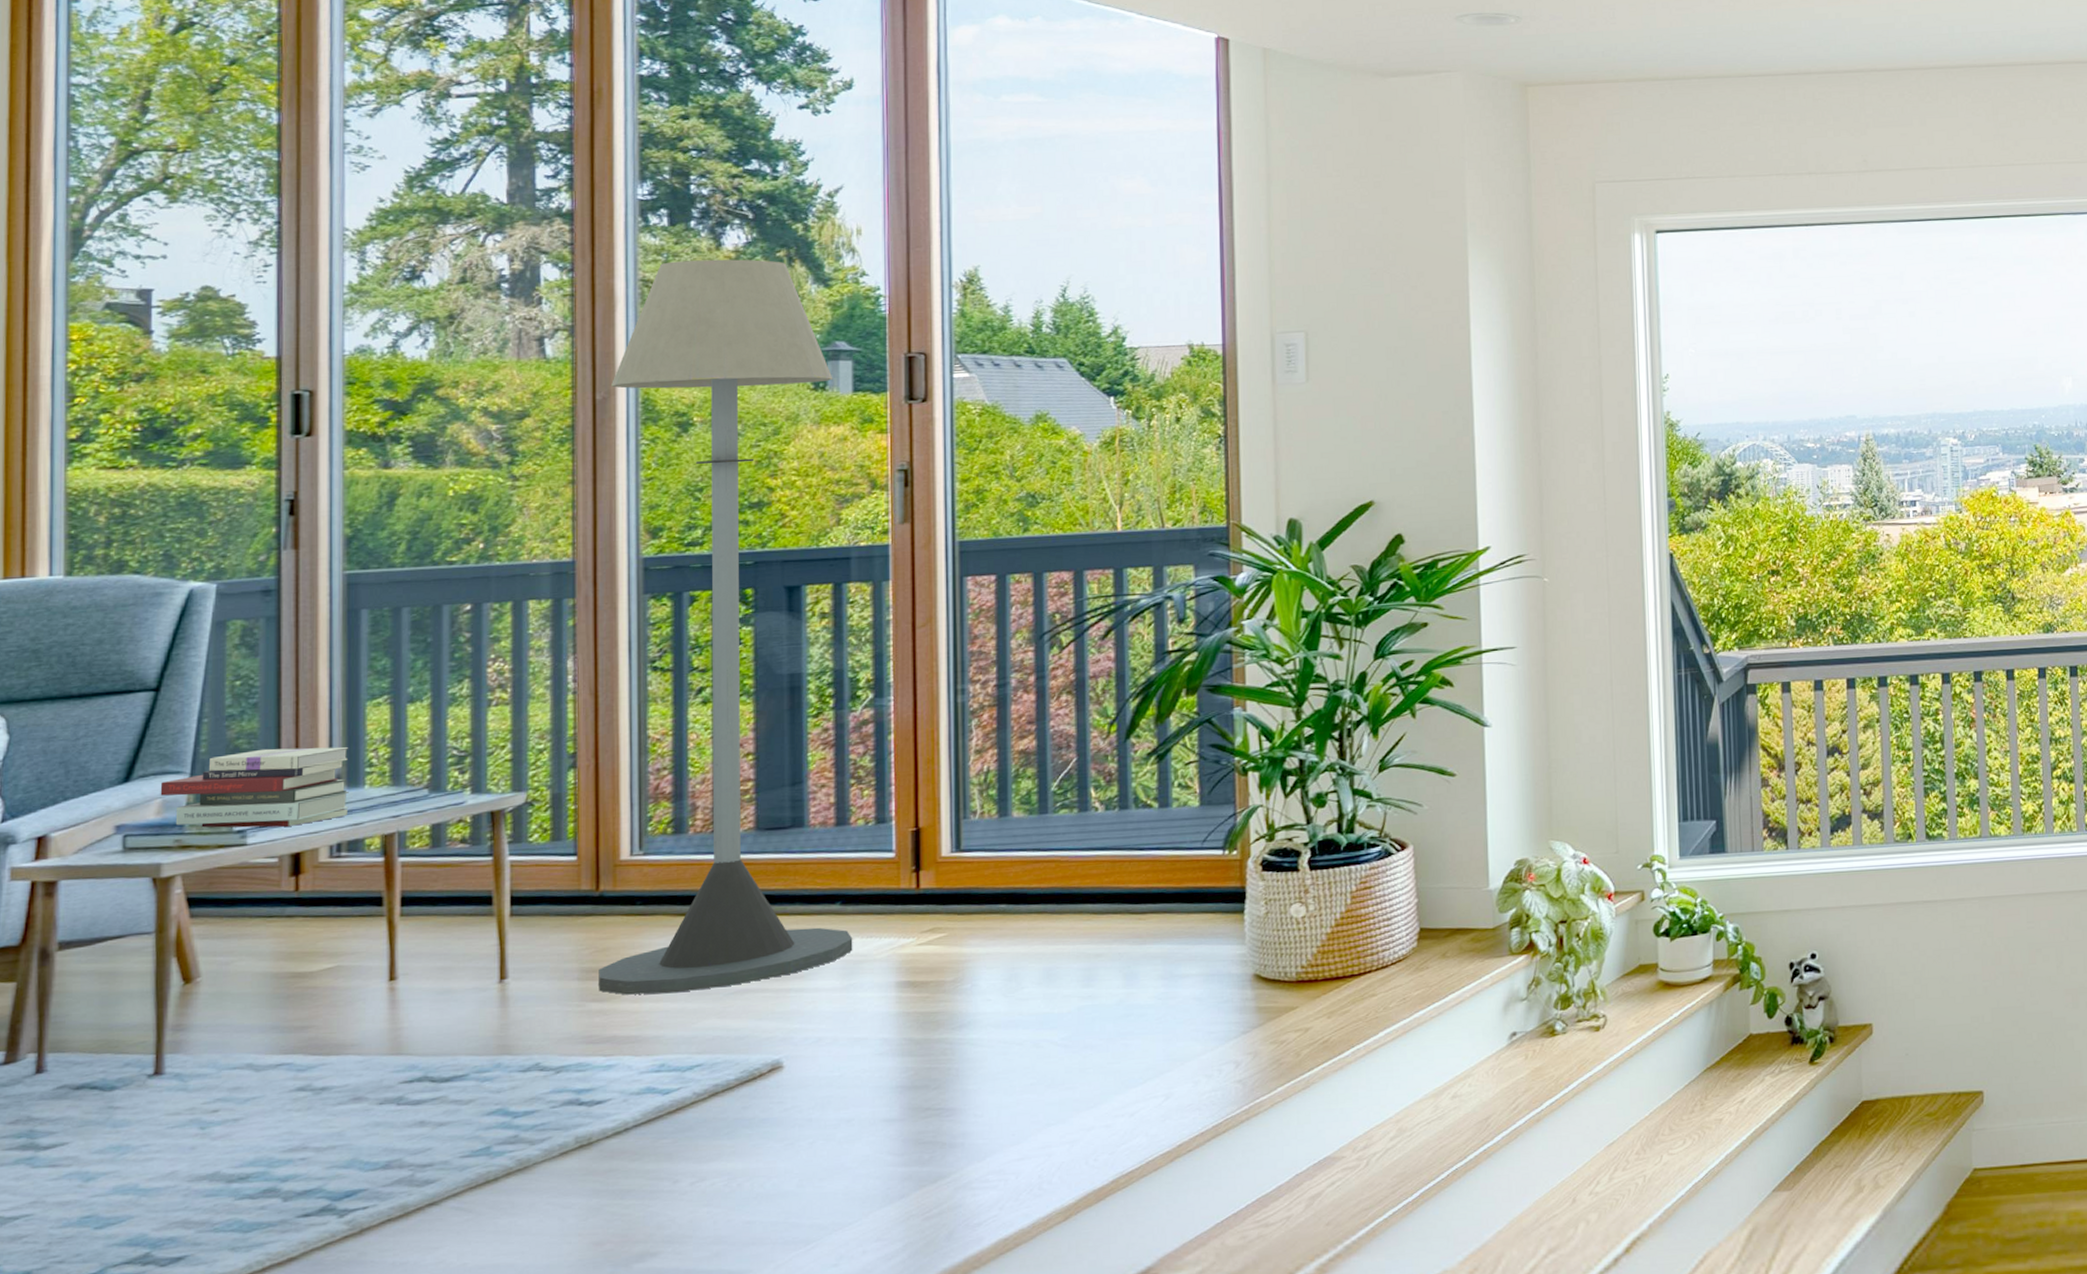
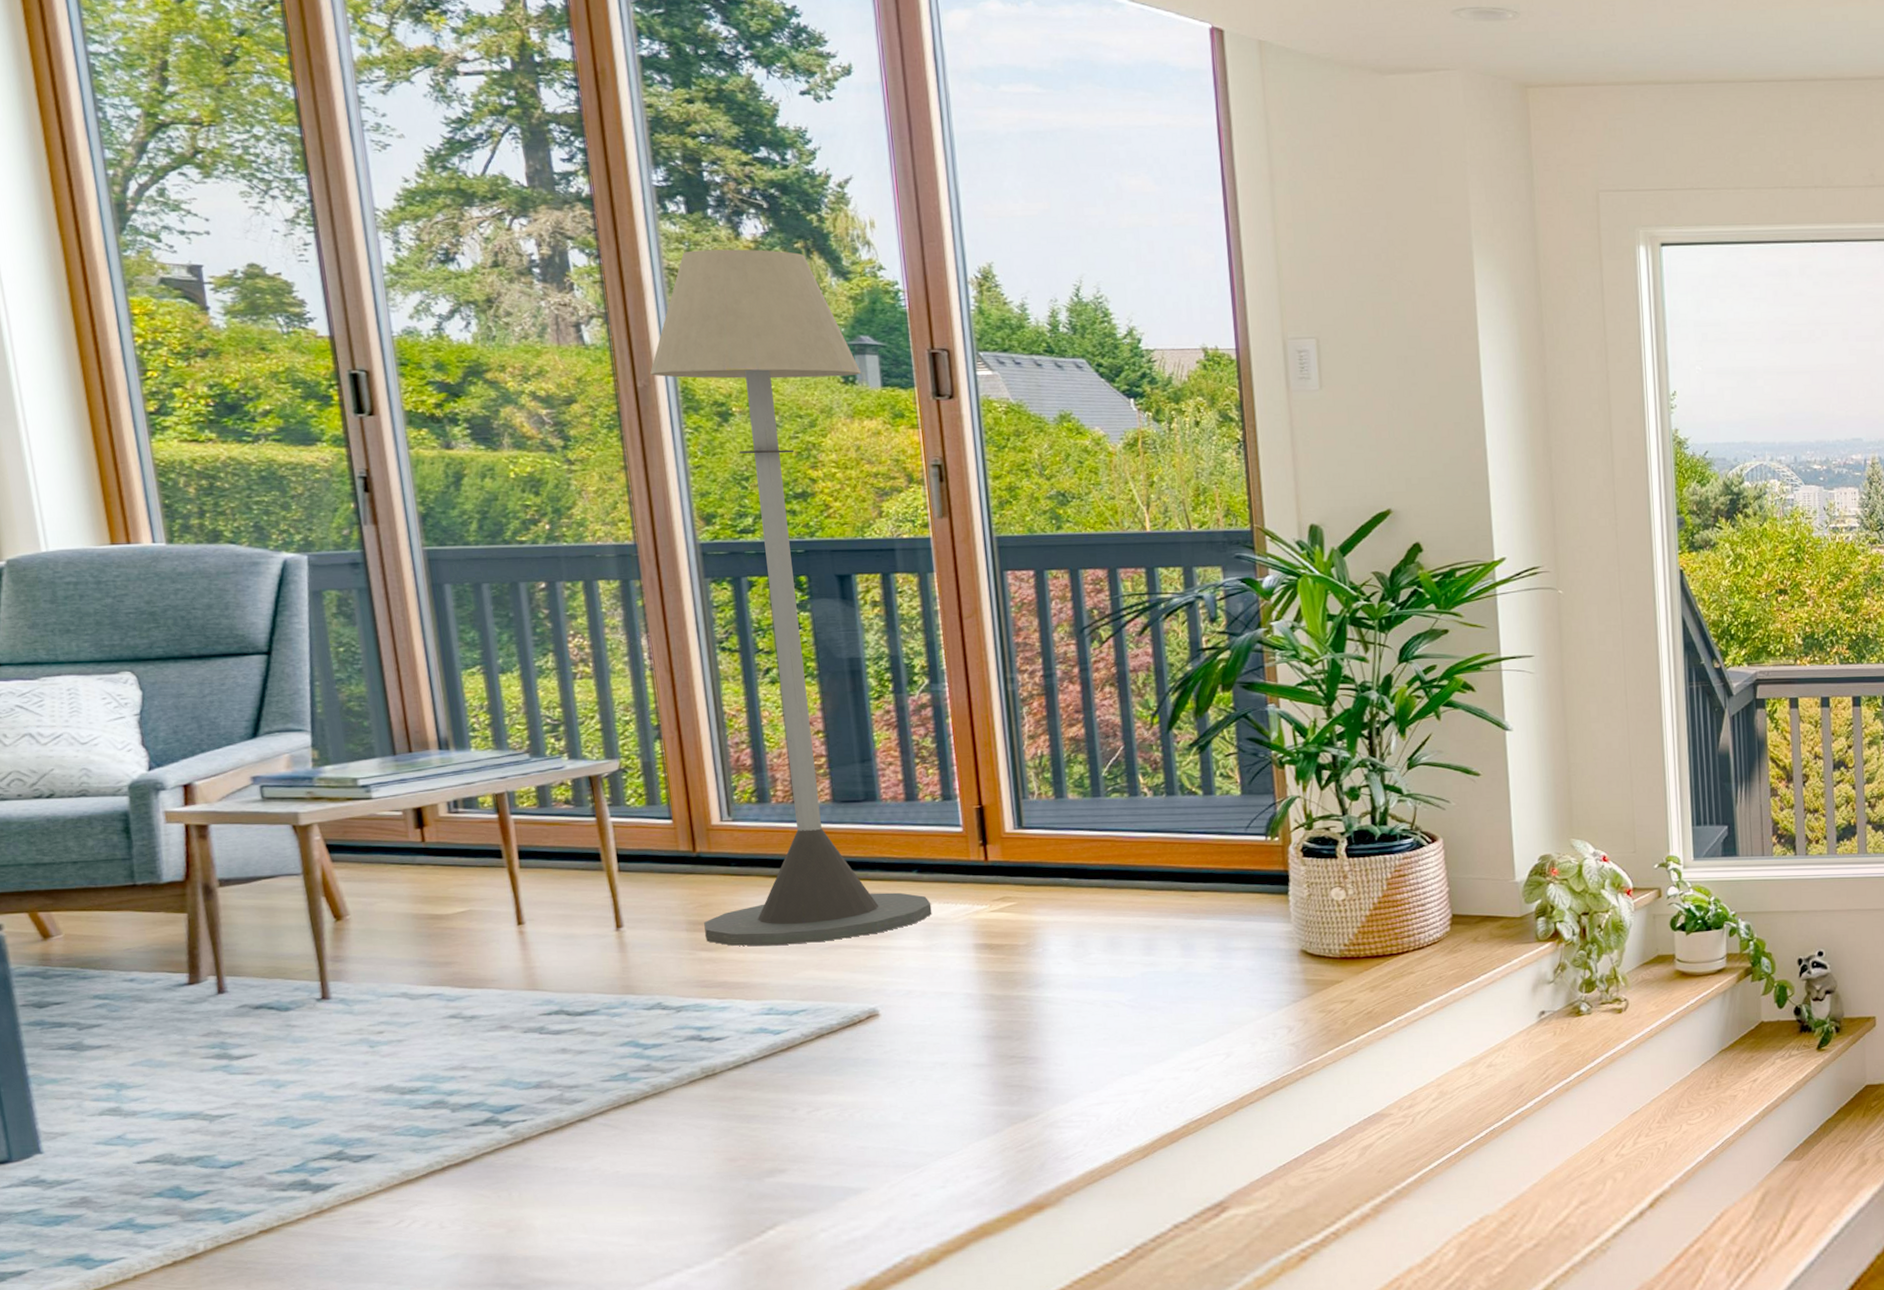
books: present [160,747,349,828] -> none [286,711,459,784]

